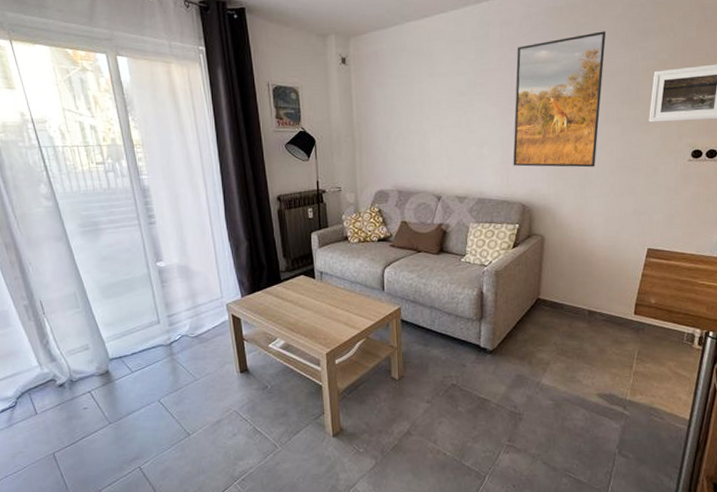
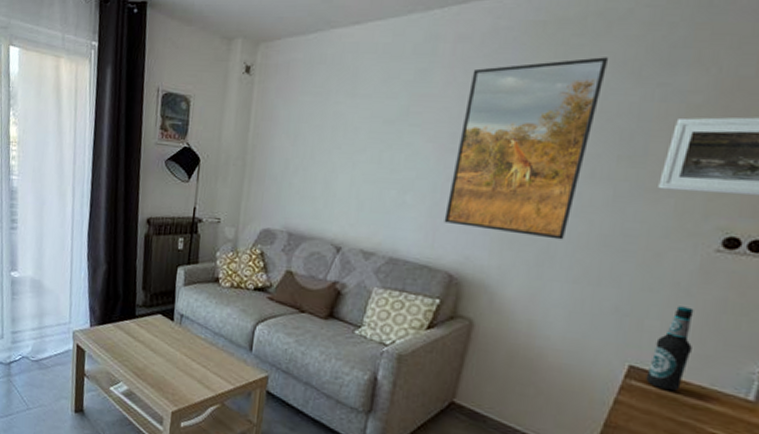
bottle: none [659,202,683,261] -> present [645,306,694,392]

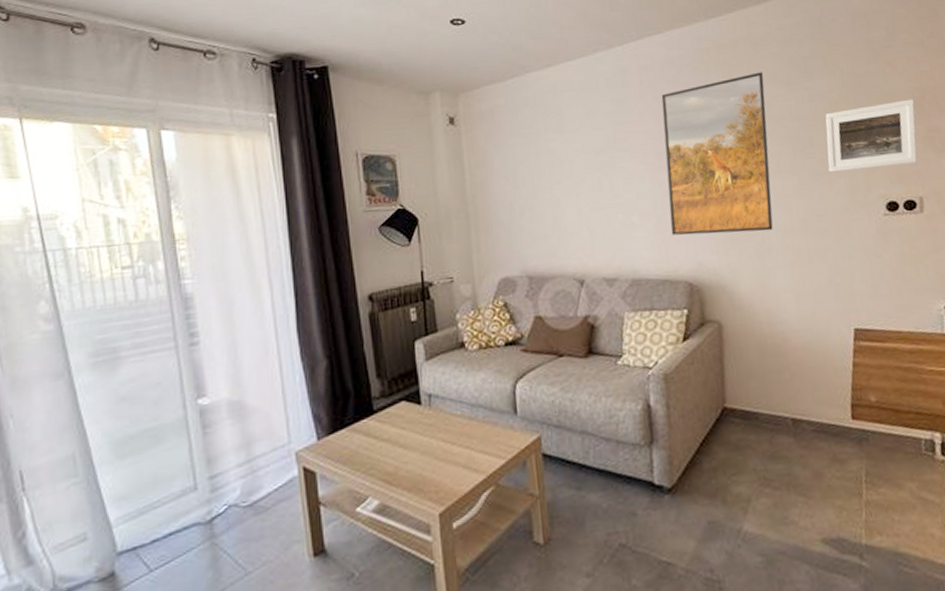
bottle: present [645,306,694,392] -> none [867,266,896,344]

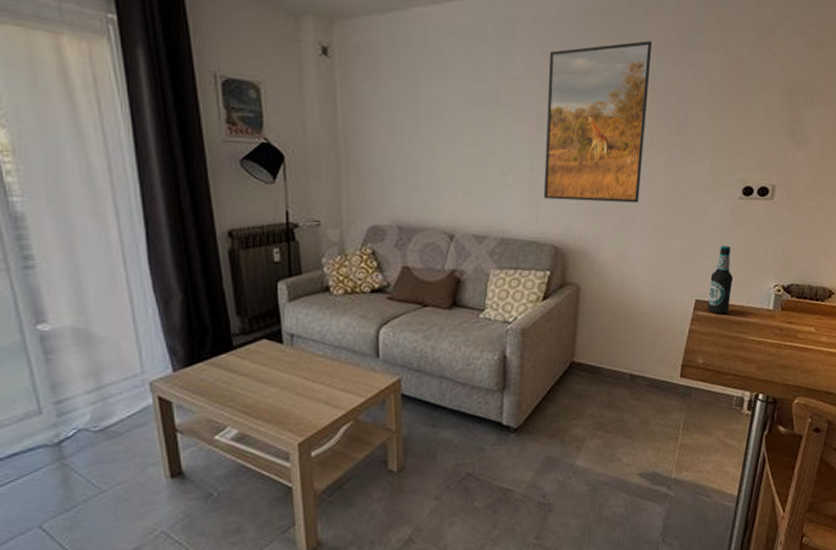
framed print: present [825,99,917,173] -> none [698,88,786,153]
bottle: none [867,266,896,344] -> present [707,245,733,315]

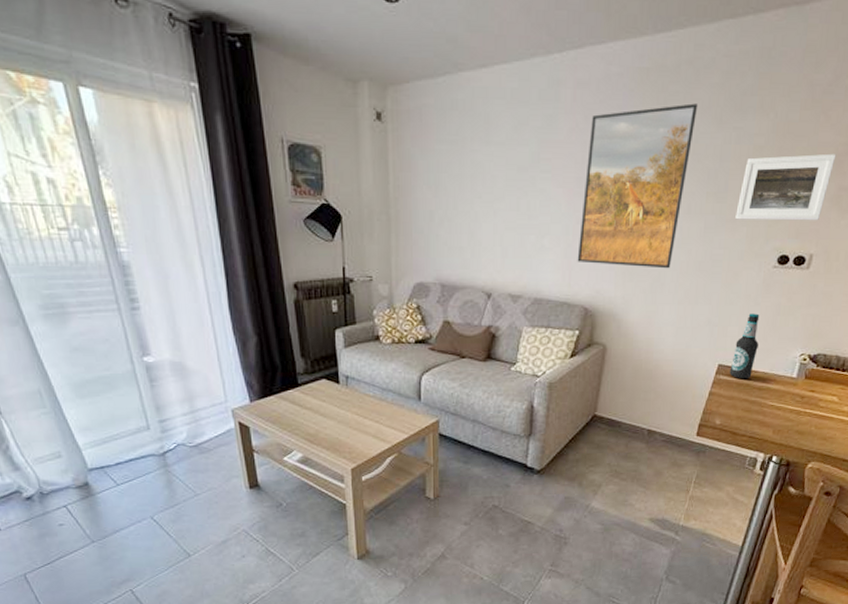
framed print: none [698,88,786,153] -> present [735,153,837,221]

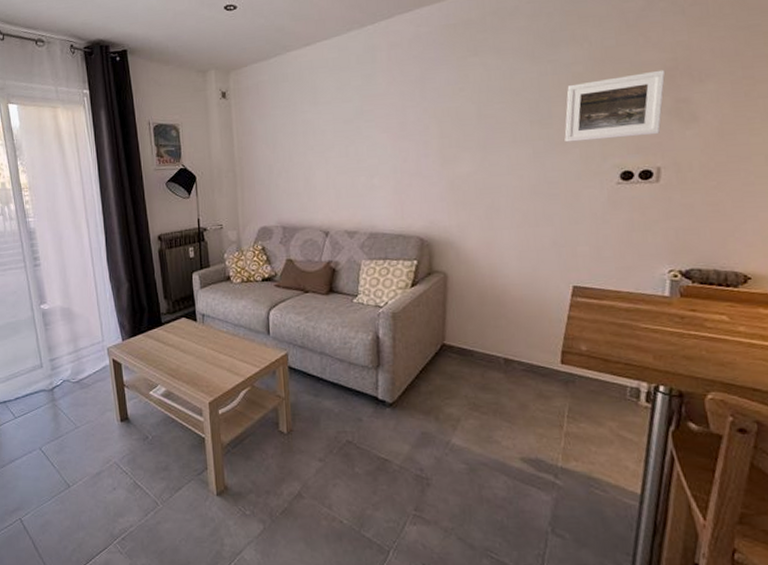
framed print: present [577,103,698,269] -> none [407,46,509,197]
bottle: present [729,313,760,380] -> none [587,231,616,301]

